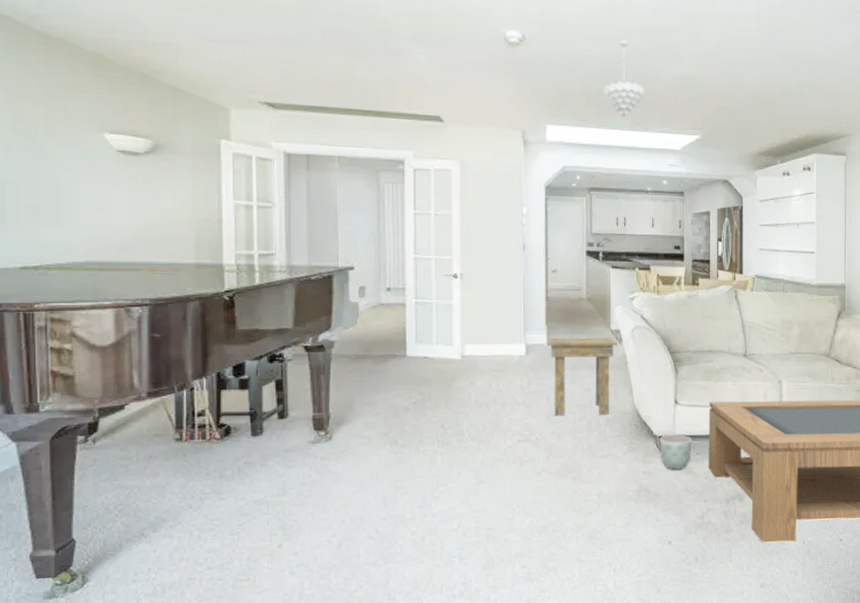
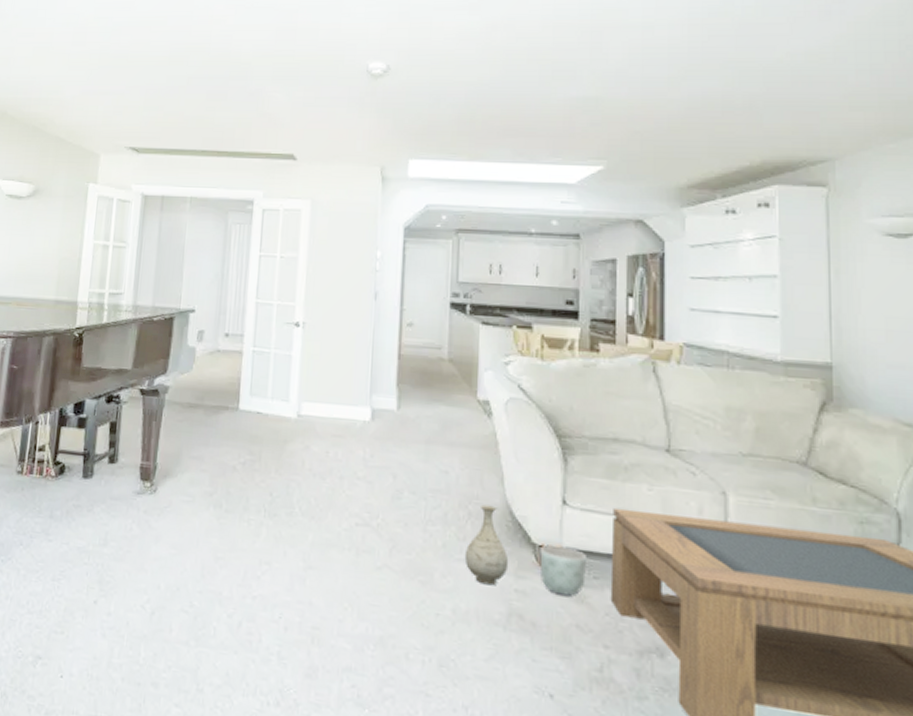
side table: present [546,337,618,417] -> none [396,402,486,508]
pendant light: present [603,40,644,118] -> none [478,62,530,148]
vase: none [605,411,638,472] -> present [464,504,509,586]

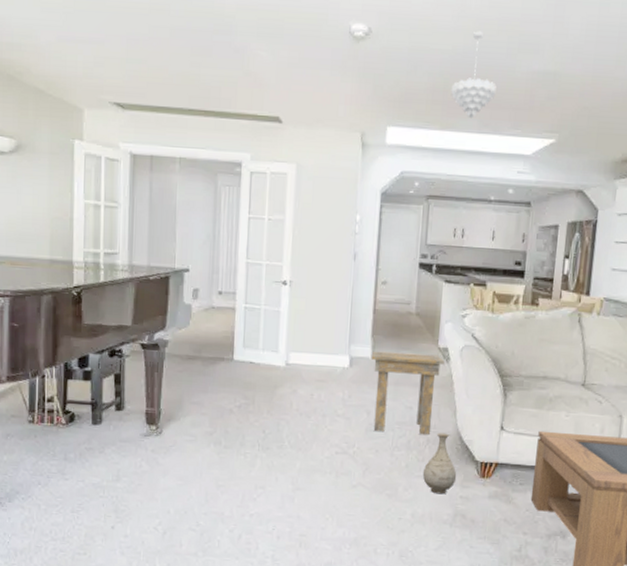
side table: none [396,402,486,508] -> present [371,351,445,436]
pendant light: none [478,62,530,148] -> present [451,31,497,119]
planter: present [539,545,588,596] -> none [480,461,517,499]

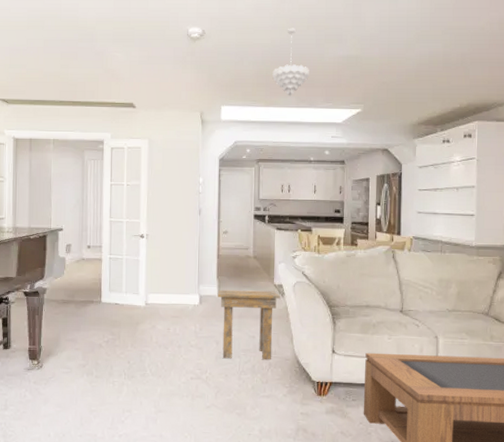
vase: present [422,432,457,495] -> none [267,357,297,412]

